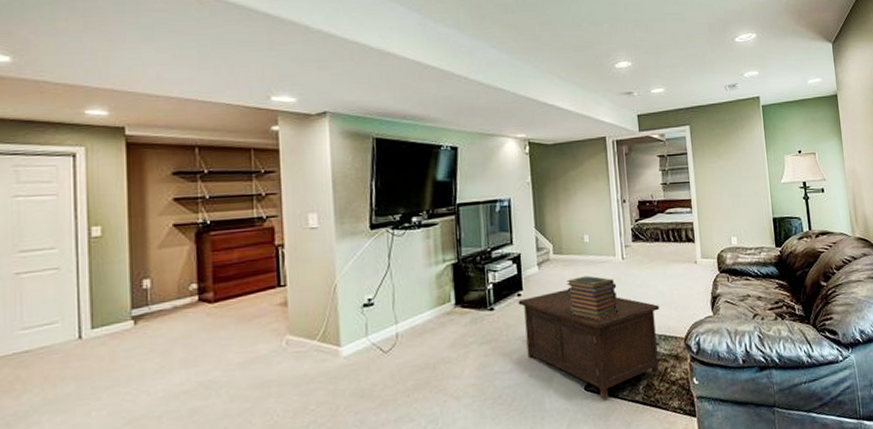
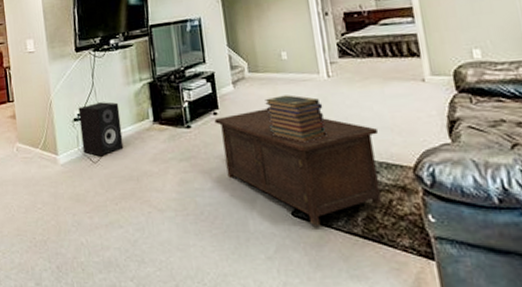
speaker: none [369,285,421,345] -> present [78,102,124,157]

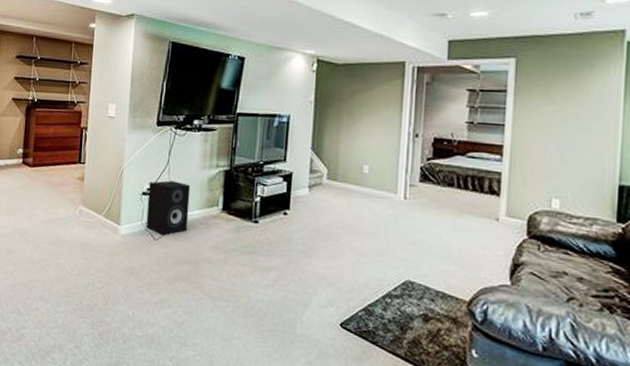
cabinet: present [214,108,382,226] -> none [283,217,441,341]
book stack: present [265,95,327,143] -> none [335,208,394,259]

